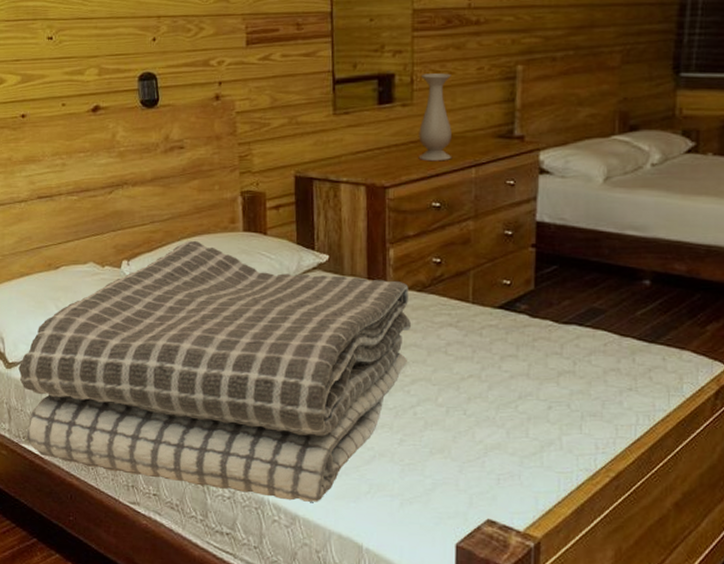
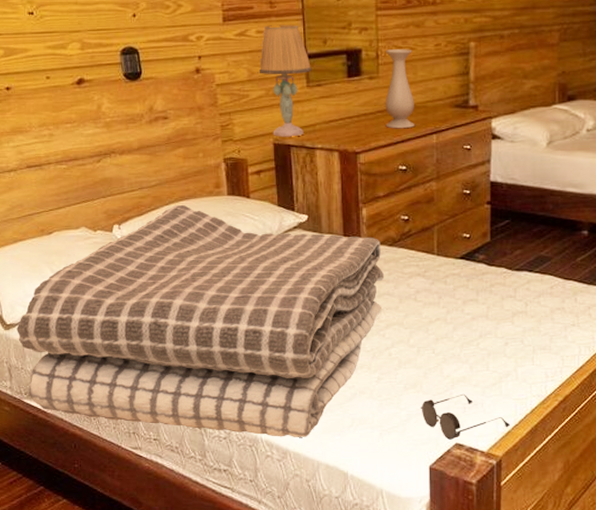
table lamp: none [280,47,340,169] -> present [257,25,312,137]
sunglasses: none [448,462,552,515] -> present [421,393,510,440]

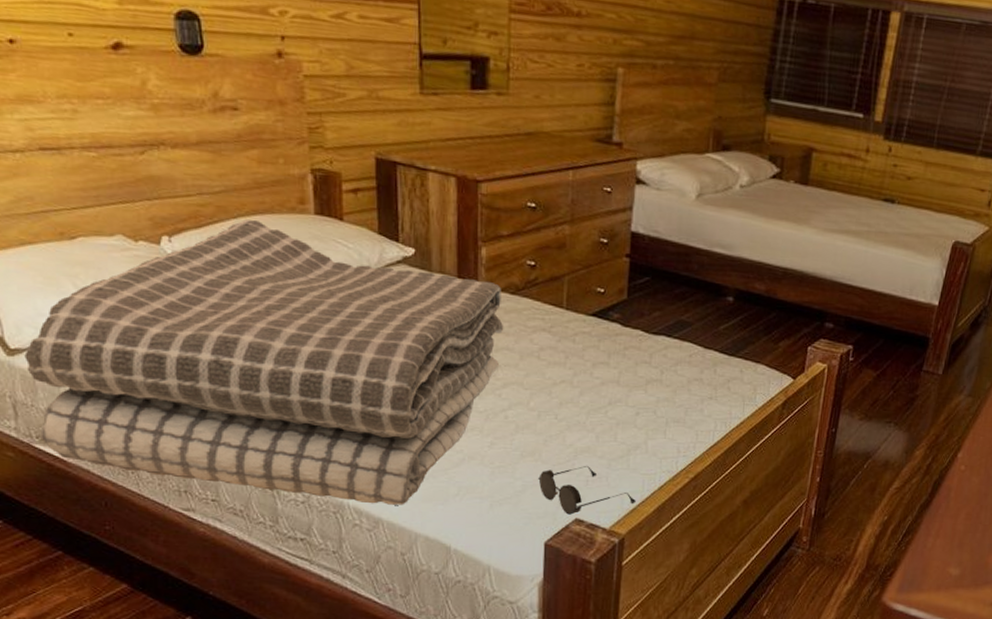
table lamp: present [257,25,312,137] -> none [358,10,428,153]
vase: present [385,49,416,129] -> none [514,62,550,160]

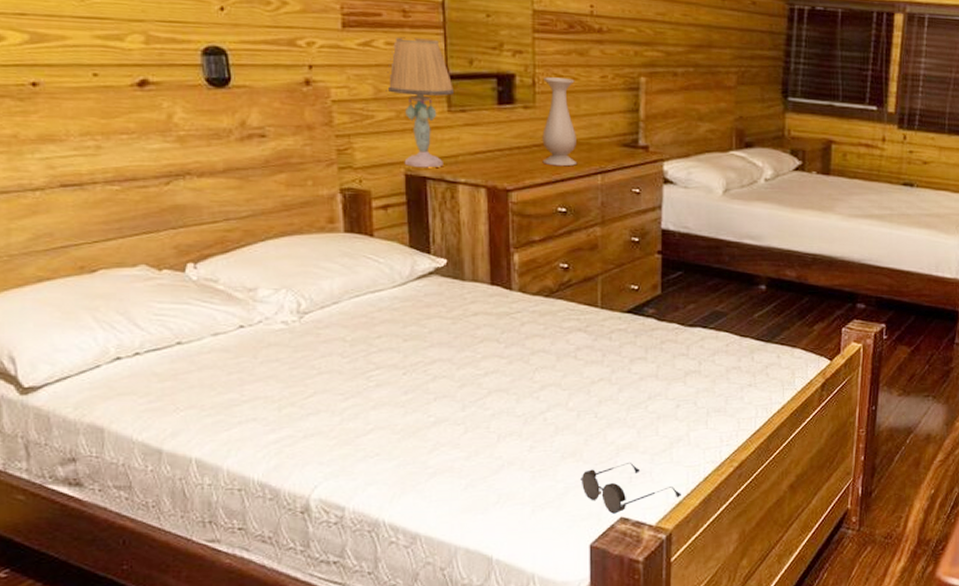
towel: present [24,219,504,505] -> none [39,241,540,519]
table lamp: none [358,10,428,153] -> present [386,37,455,168]
vase: none [514,62,550,160] -> present [542,77,578,167]

